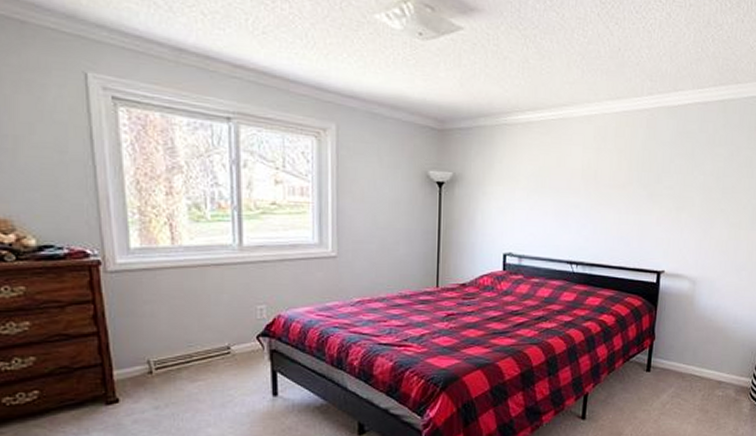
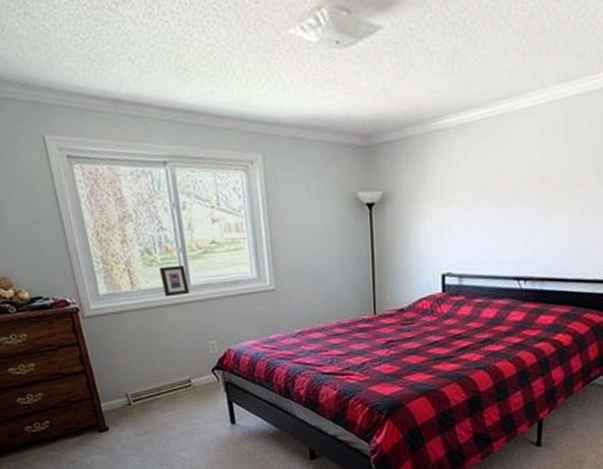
picture frame: none [209,223,240,256] -> present [160,265,189,297]

